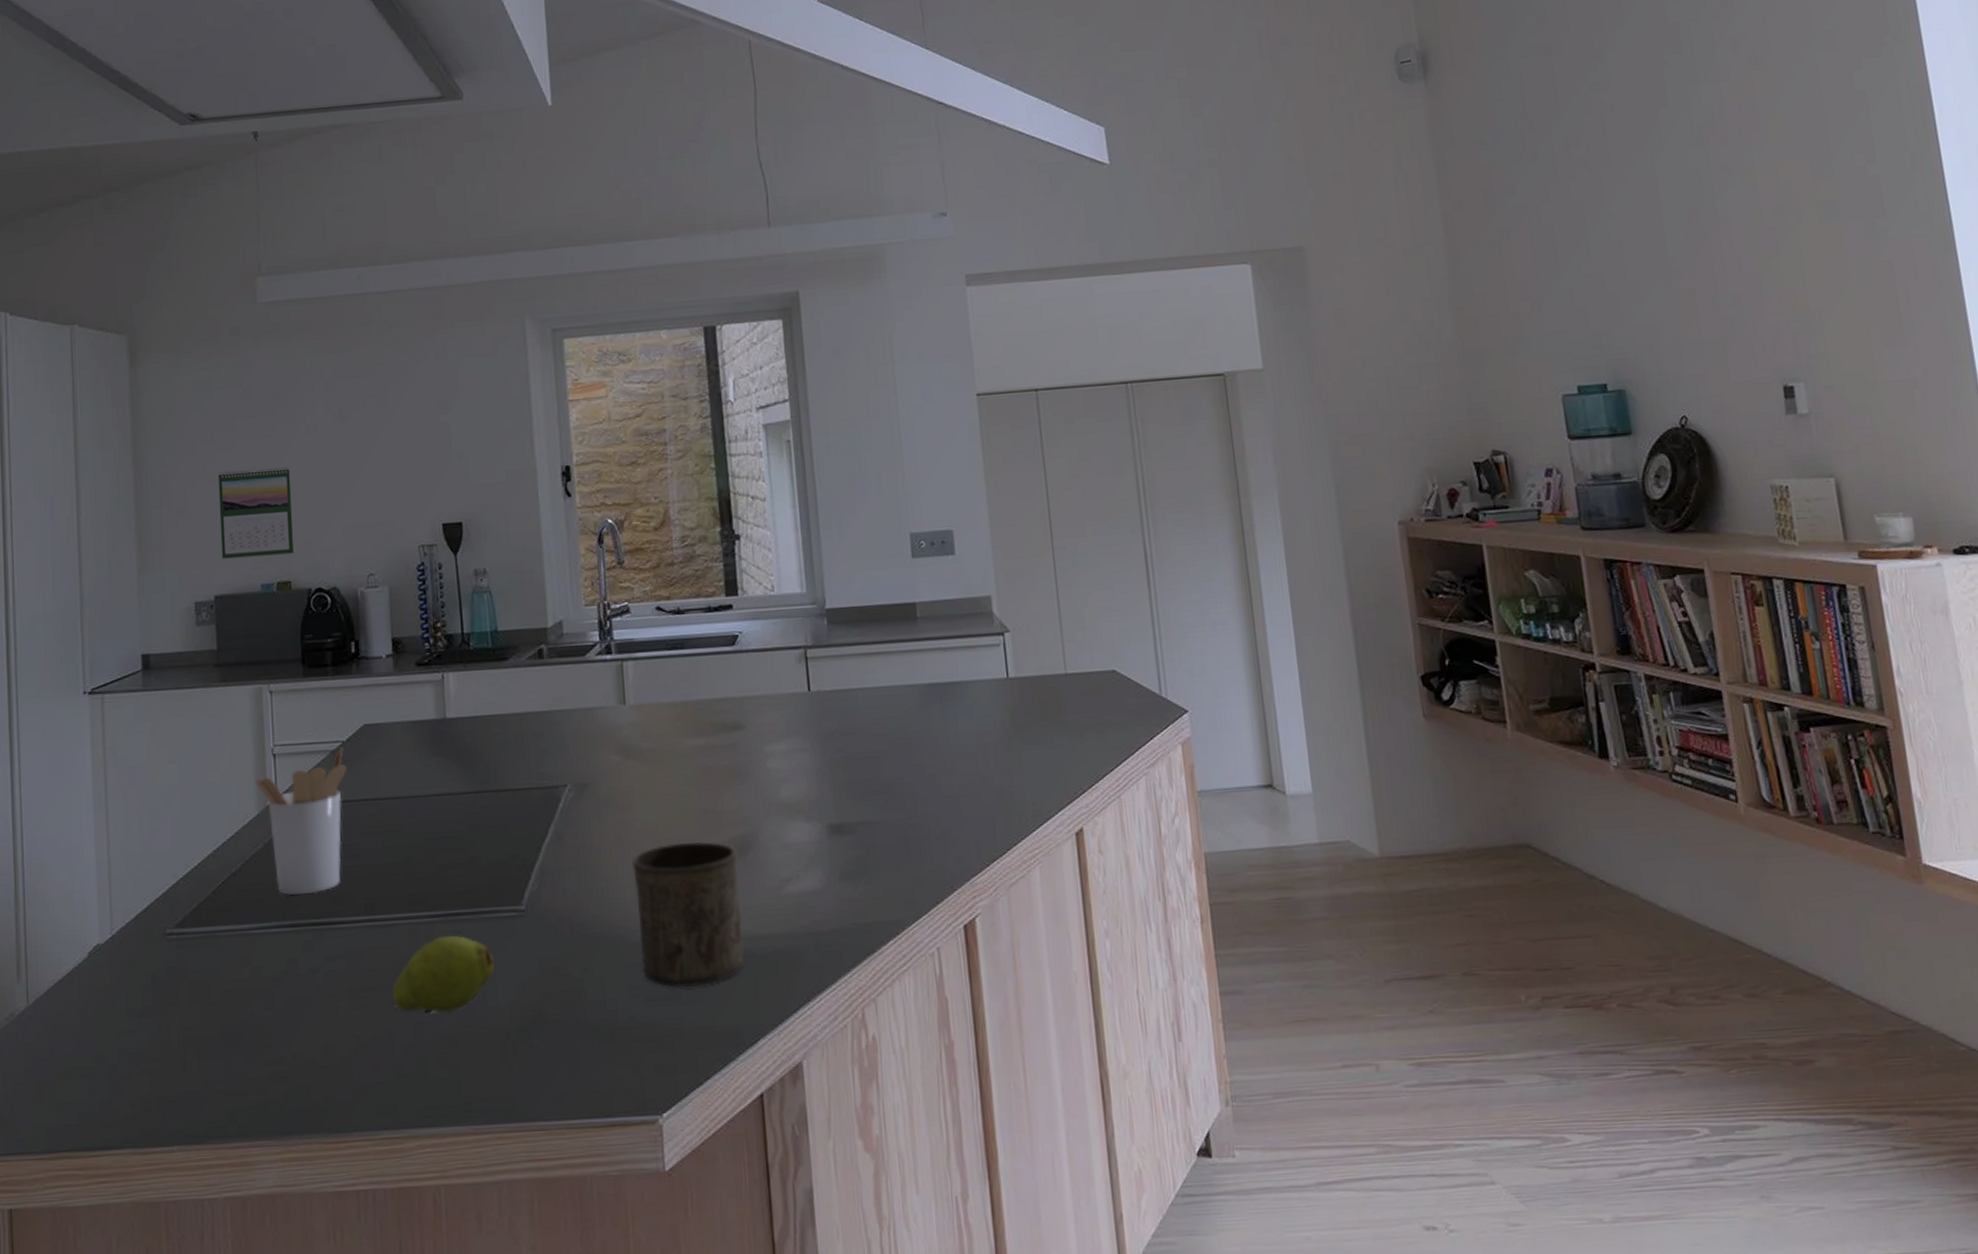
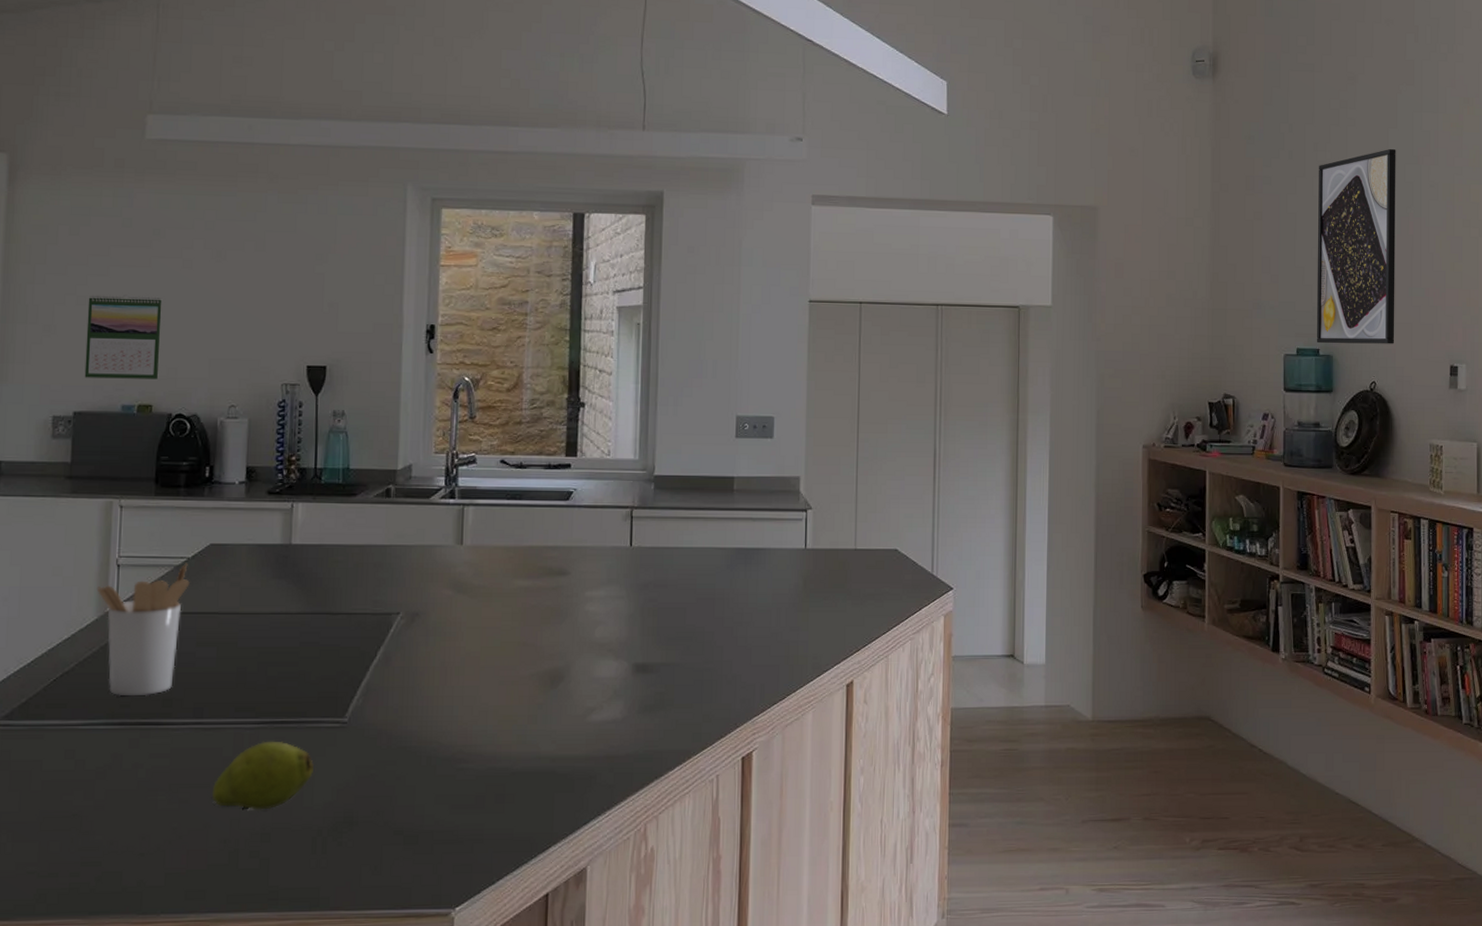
cup: present [631,841,744,988] -> none [451,671,548,799]
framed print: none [1573,131,1705,377] -> present [1316,148,1396,344]

